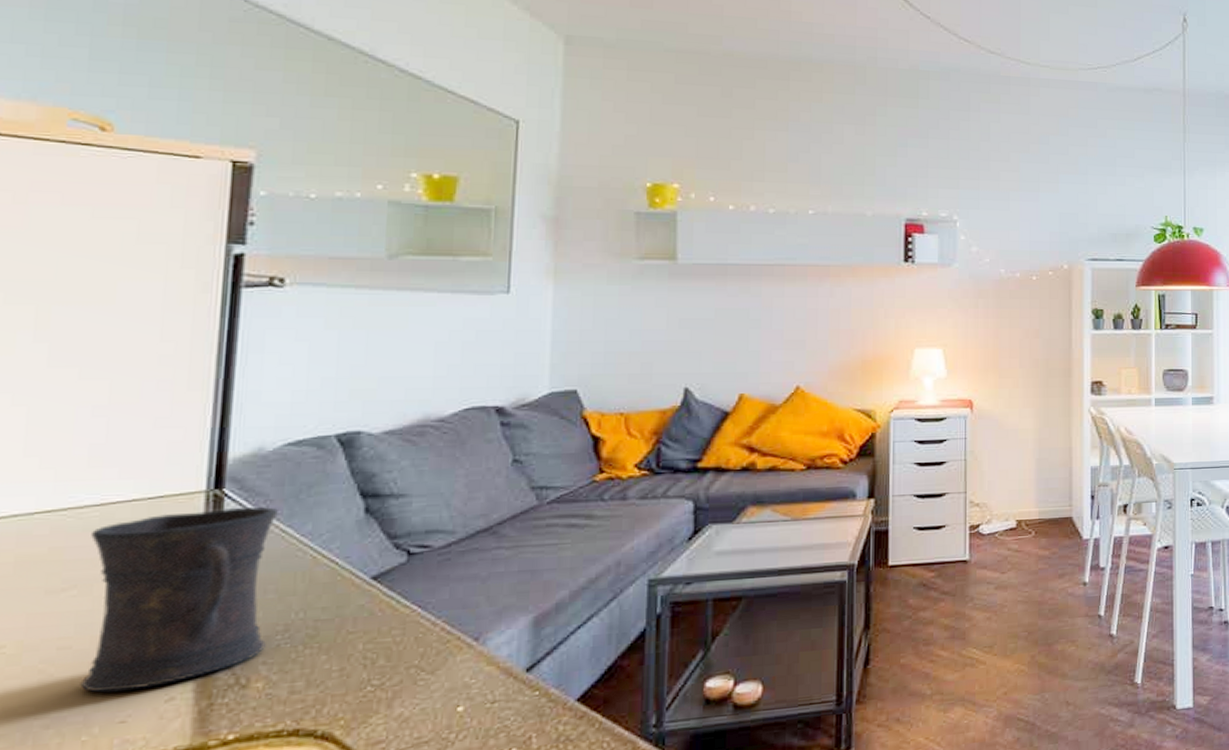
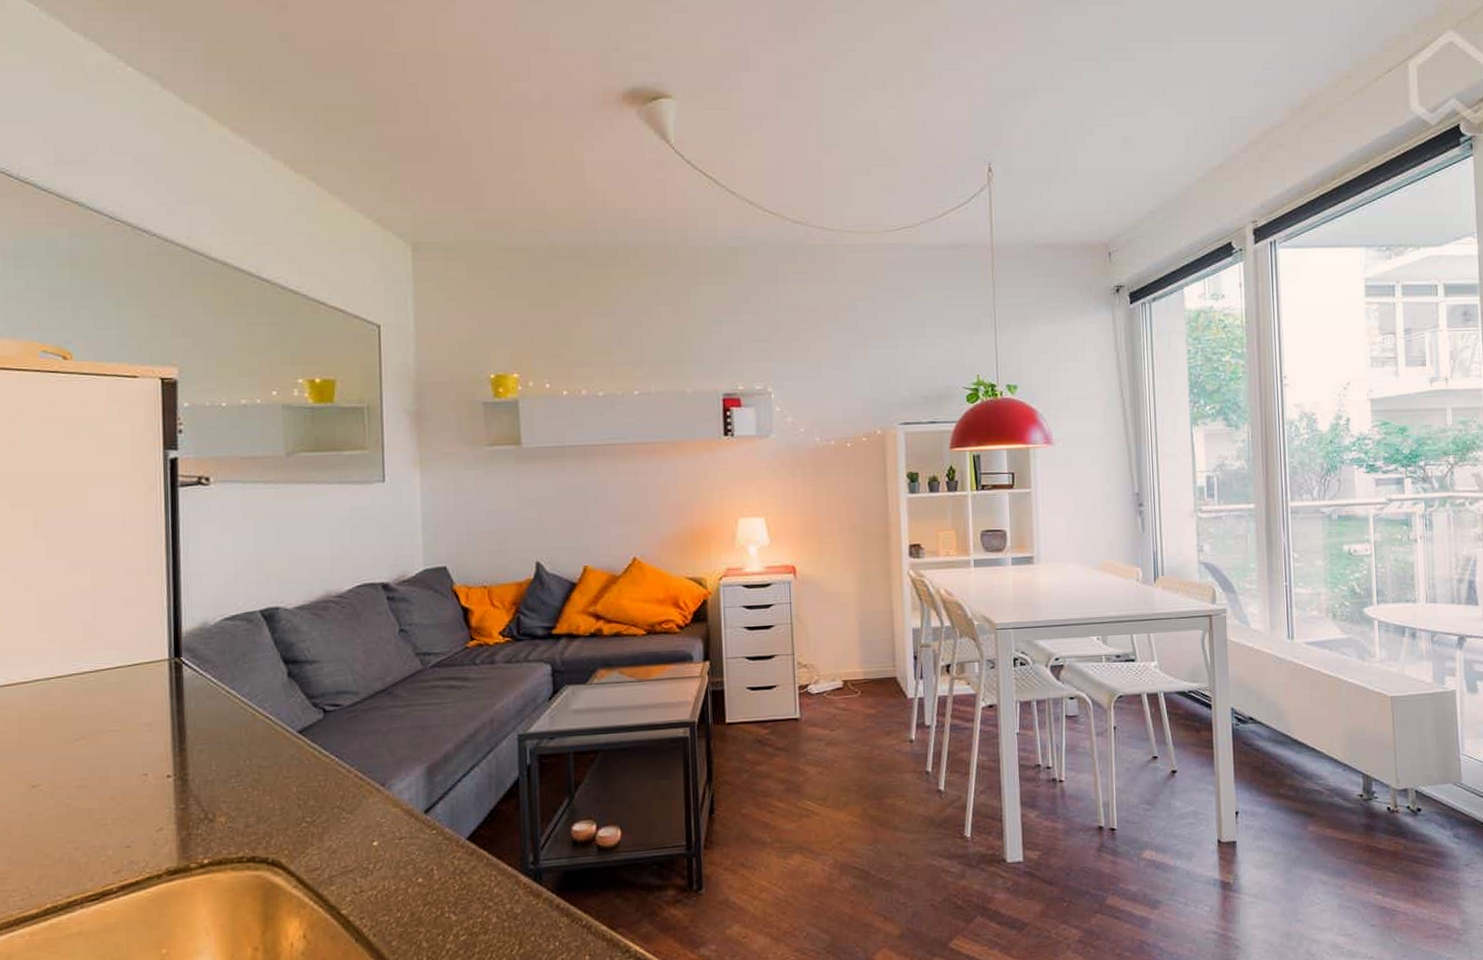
mug: present [80,506,278,693] -> none [91,672,224,823]

